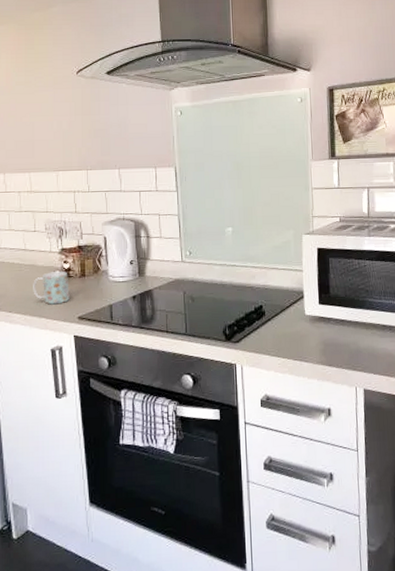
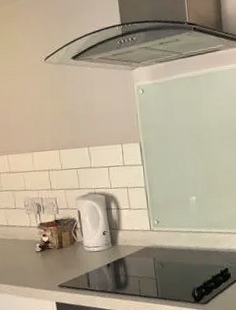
mug: present [33,271,70,305] -> none [16,244,50,275]

